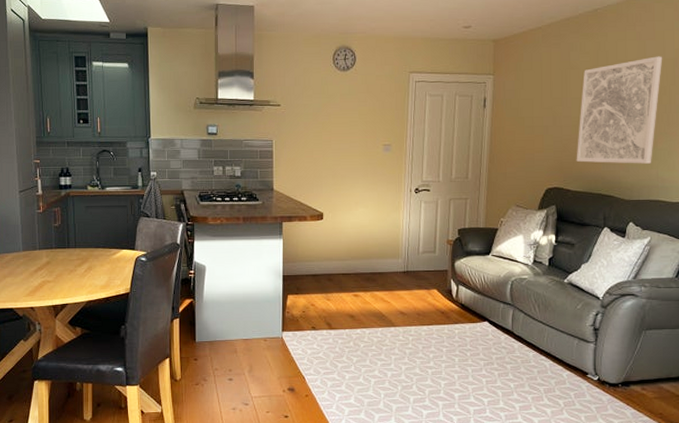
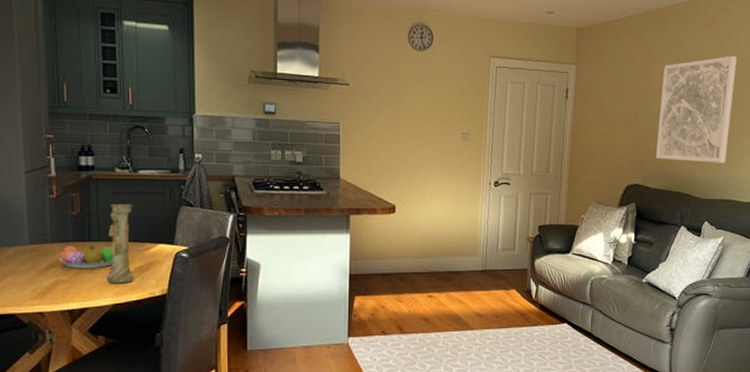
fruit bowl: none [44,252,88,271] -> present [58,246,114,268]
vase: none [81,216,103,284] -> present [106,203,134,284]

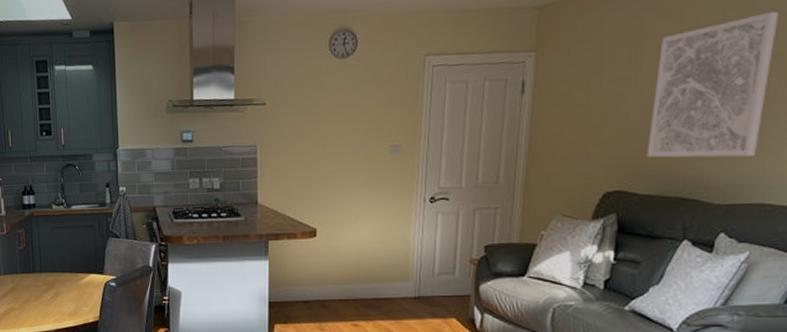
fruit bowl: present [58,246,114,268] -> none [10,276,54,297]
vase: present [106,203,134,284] -> none [48,237,71,311]

